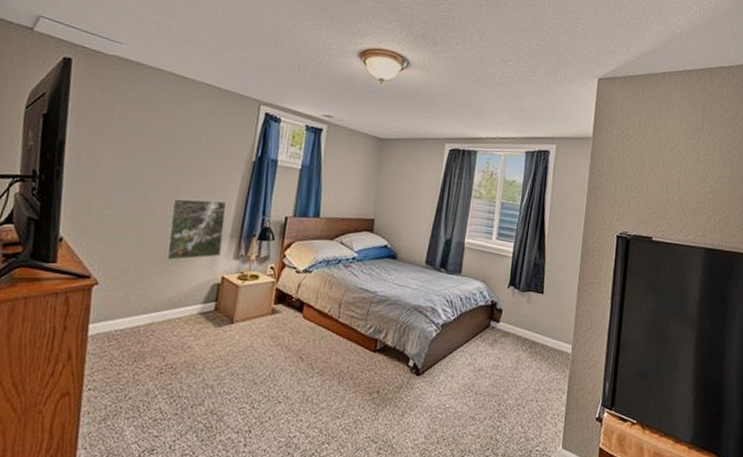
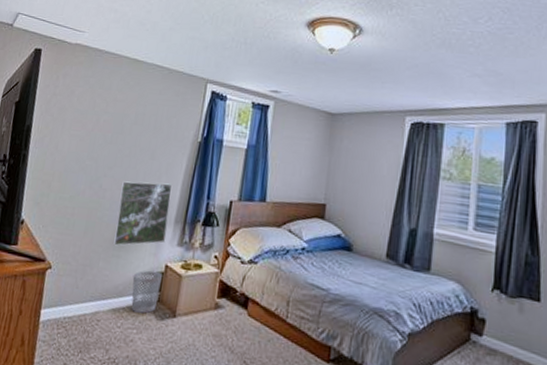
wastebasket: none [187,282,219,322] -> present [131,270,162,314]

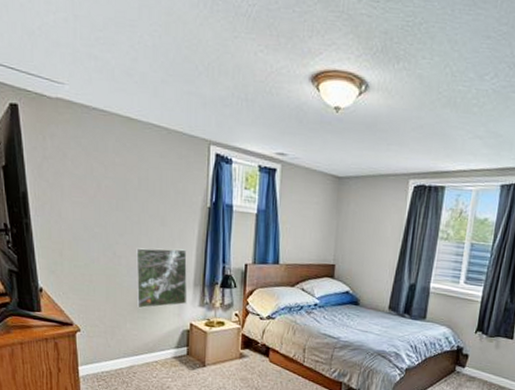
wastebasket: present [131,270,162,314] -> none [161,329,188,365]

